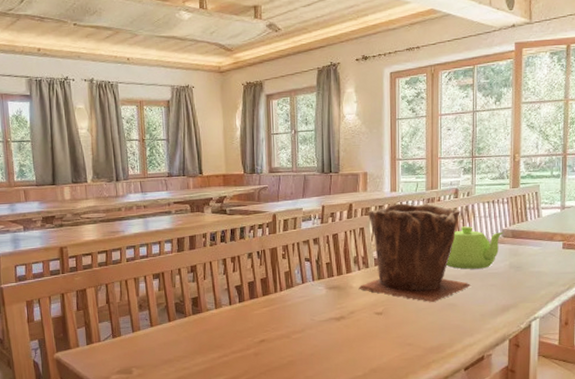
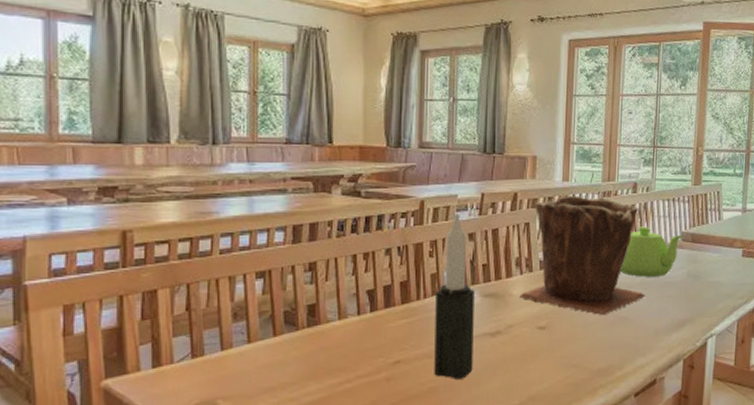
candle: none [289,222,323,355] -> present [434,212,475,379]

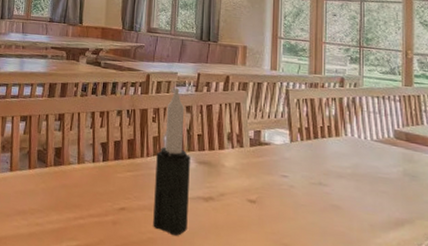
plant pot: present [519,196,645,316] -> none [231,83,357,201]
teapot: present [620,226,684,277] -> none [330,119,397,171]

